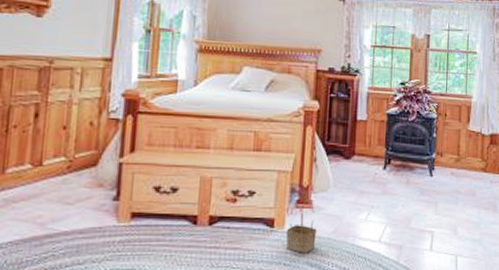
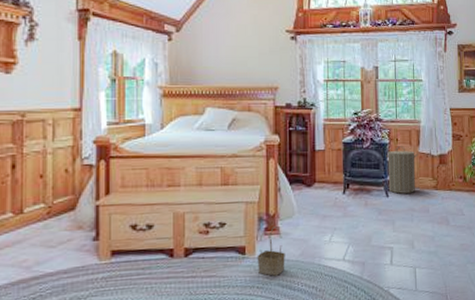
laundry hamper: none [433,122,468,174] -> present [386,146,419,194]

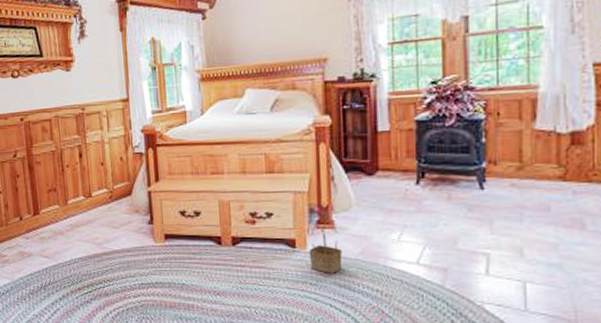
laundry hamper: present [386,146,419,194] -> none [481,122,534,186]

